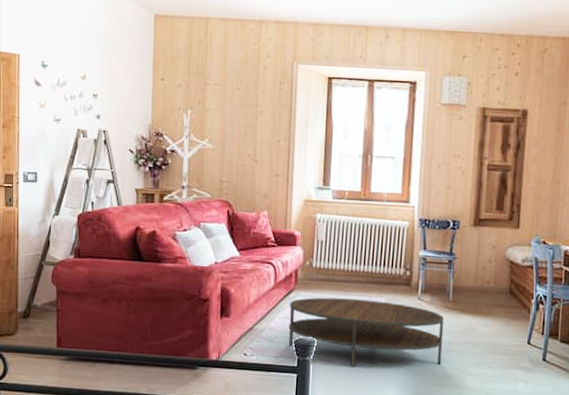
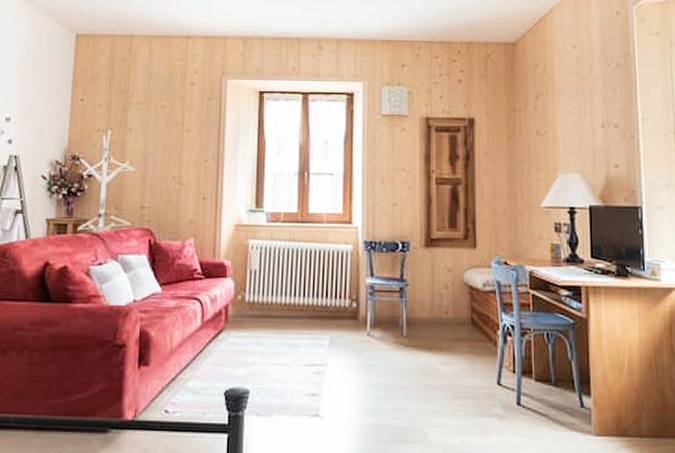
coffee table: present [289,297,444,367] -> none [218,337,399,423]

